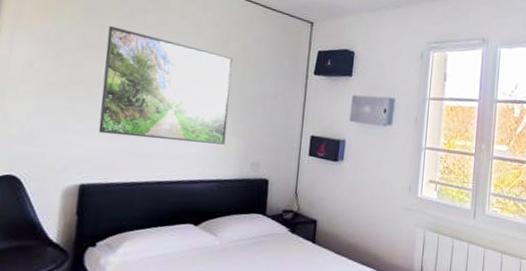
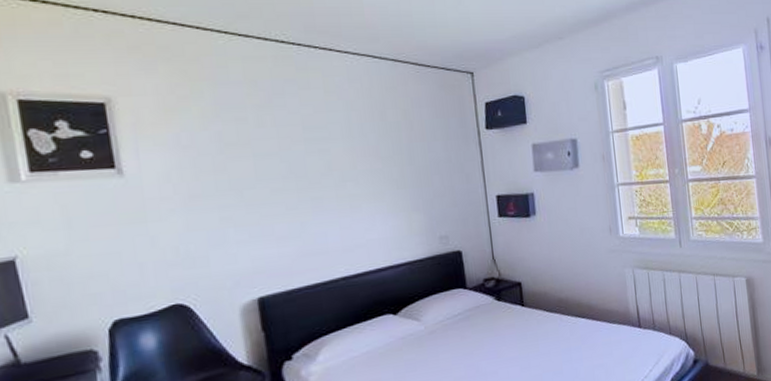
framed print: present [98,26,233,145] -> none [246,118,406,239]

